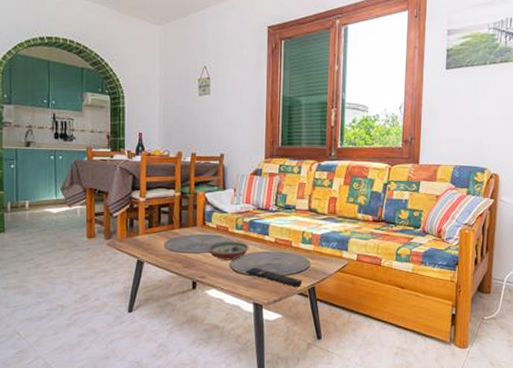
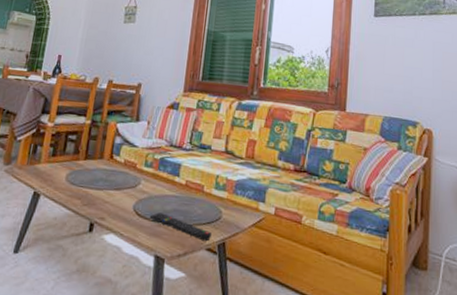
decorative bowl: present [207,241,249,260] -> none [110,178,157,202]

